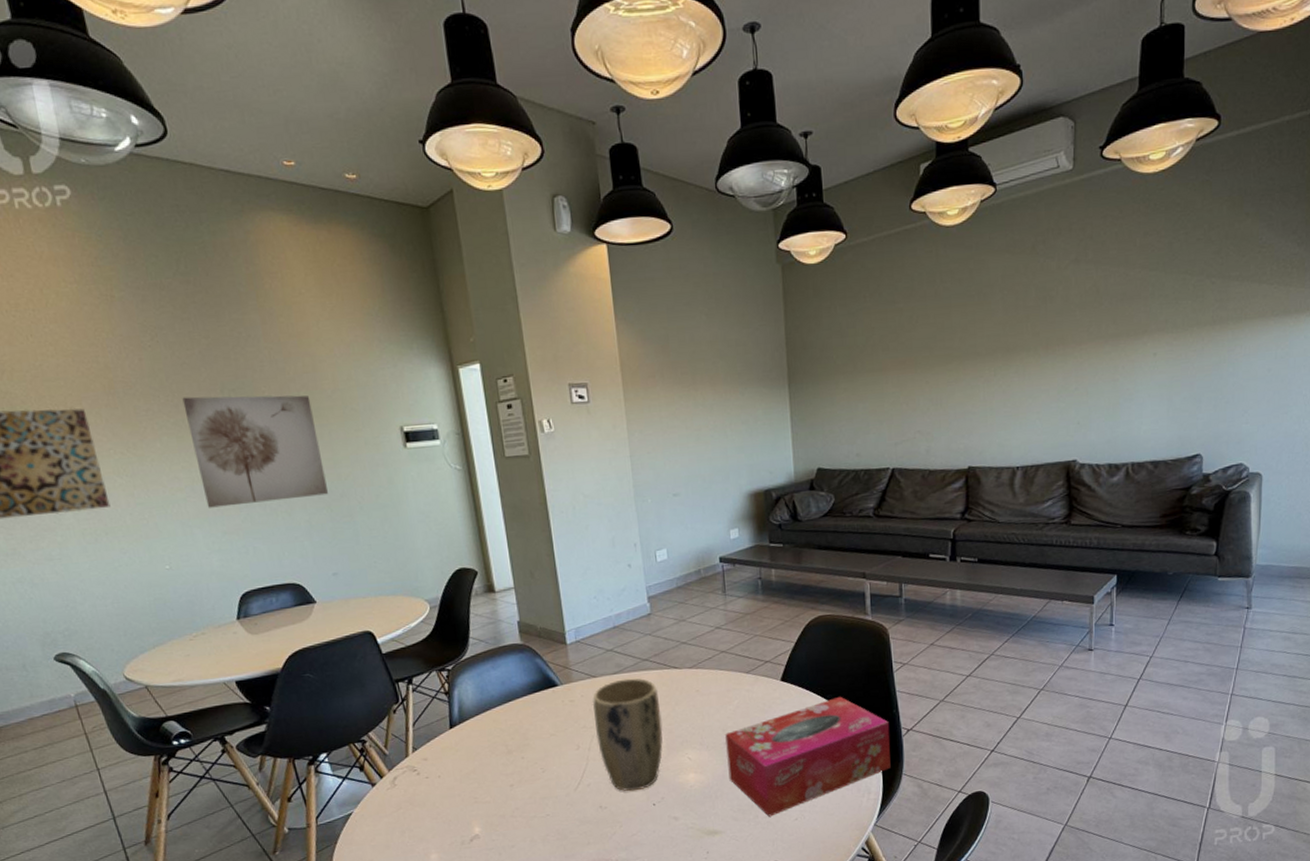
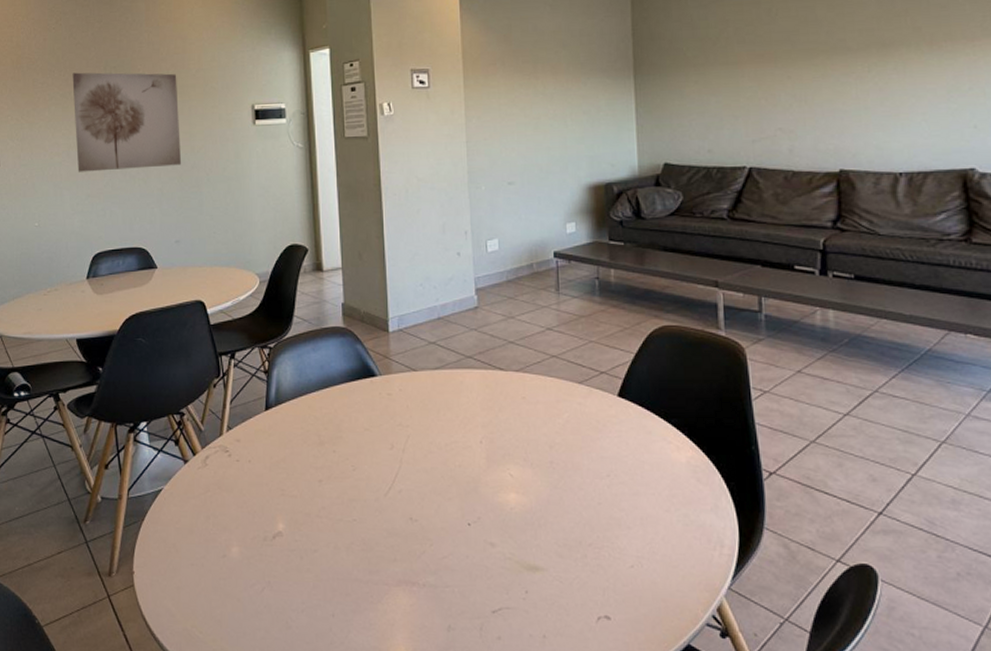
plant pot: present [592,678,663,792] -> none [410,376,483,506]
tissue box: present [725,696,891,817] -> none [552,422,749,559]

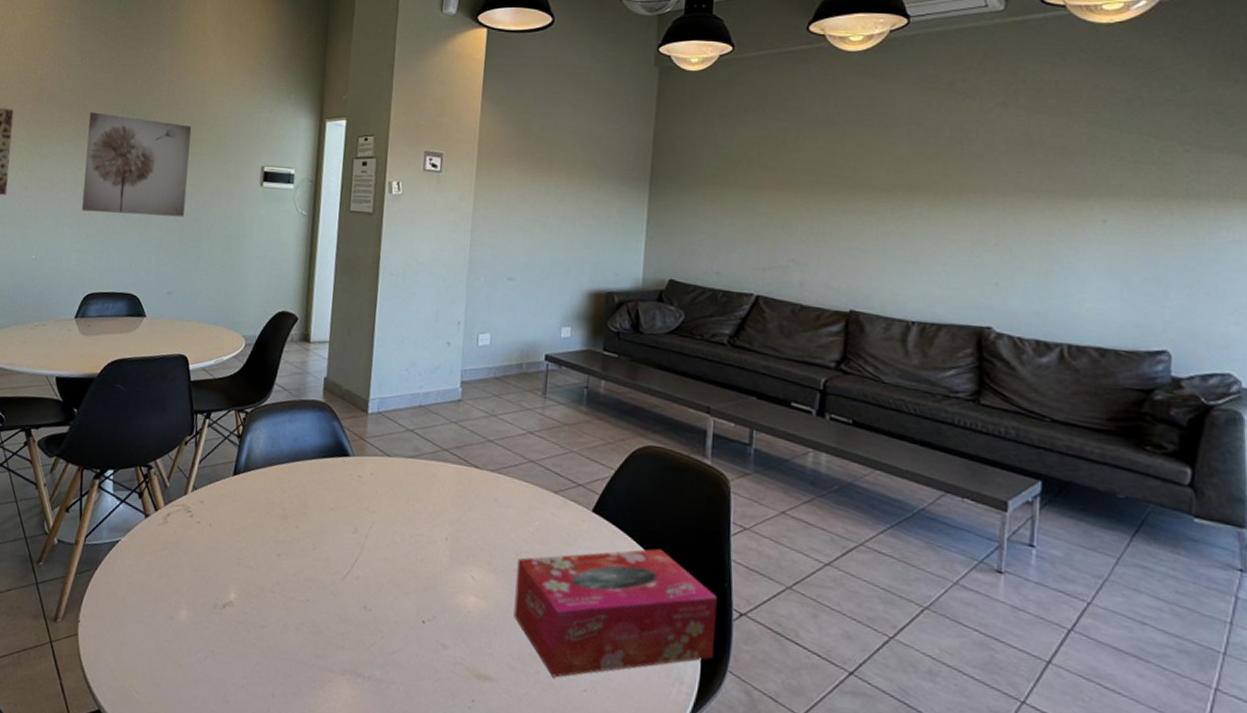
tissue box: none [552,422,749,559] -> present [513,548,718,678]

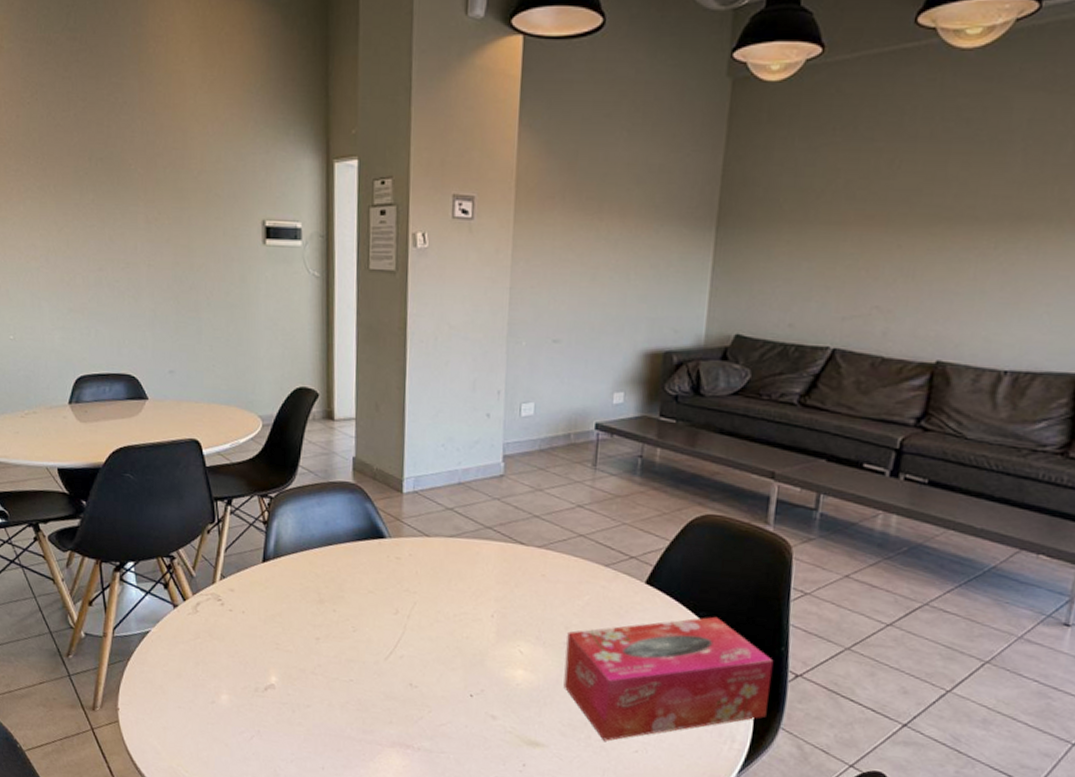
wall art: present [81,112,192,217] -> none [51,161,179,285]

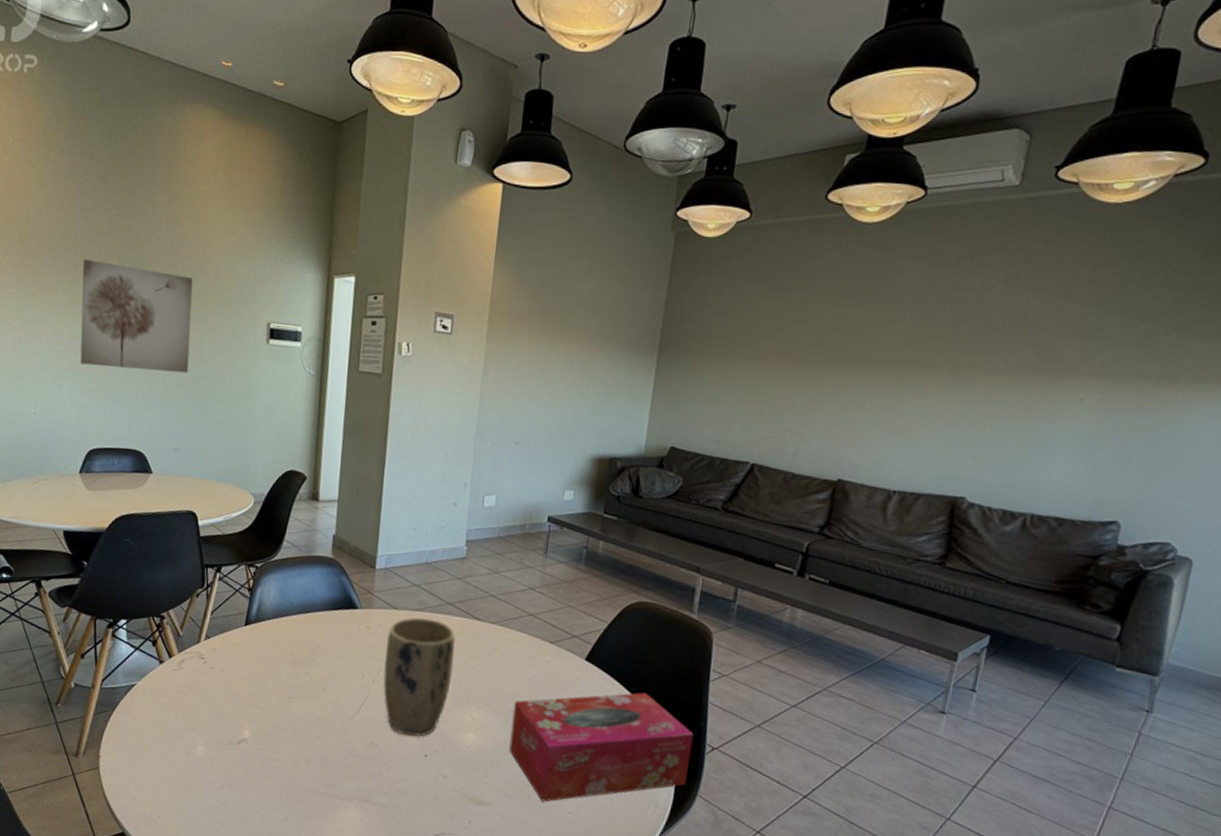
wall art: none [51,161,179,285] -> present [80,259,194,374]
plant pot: none [418,544,497,676] -> present [383,617,456,737]

